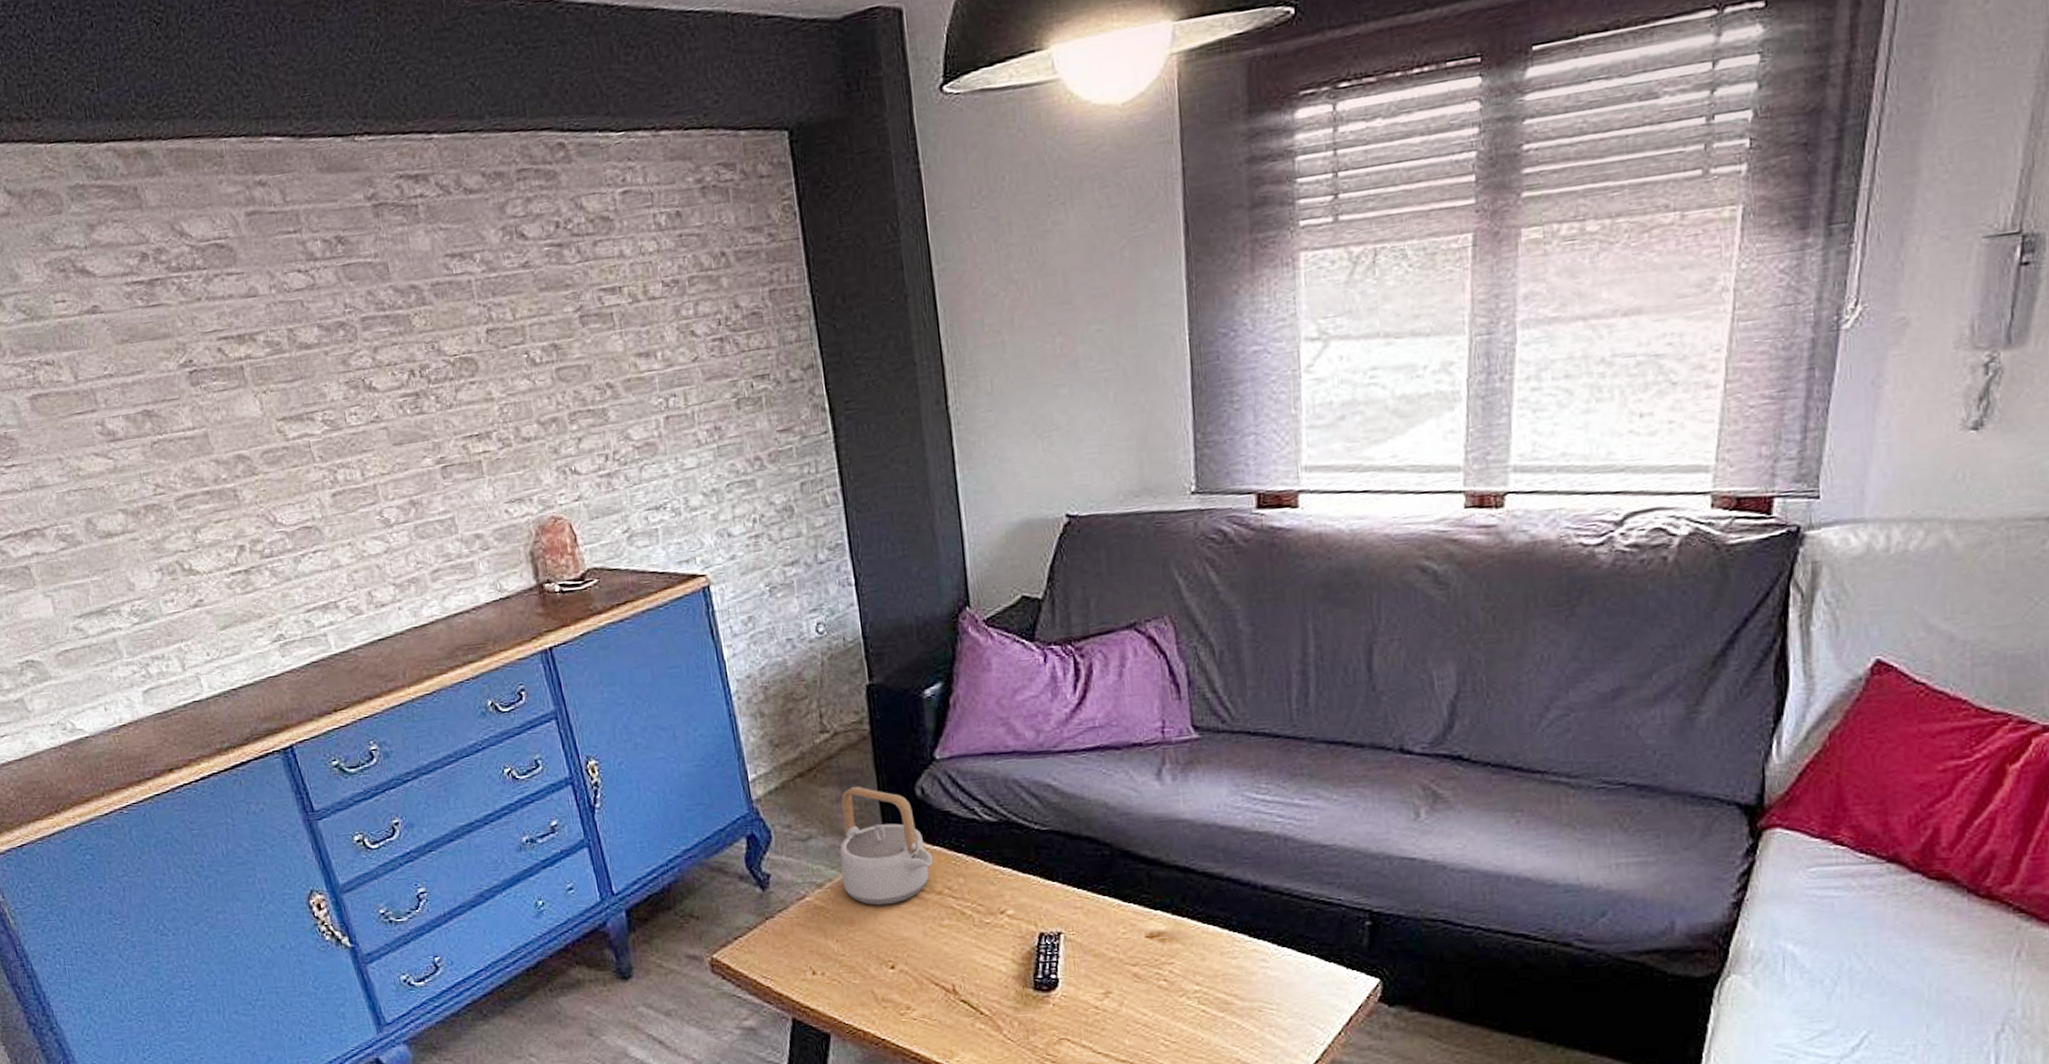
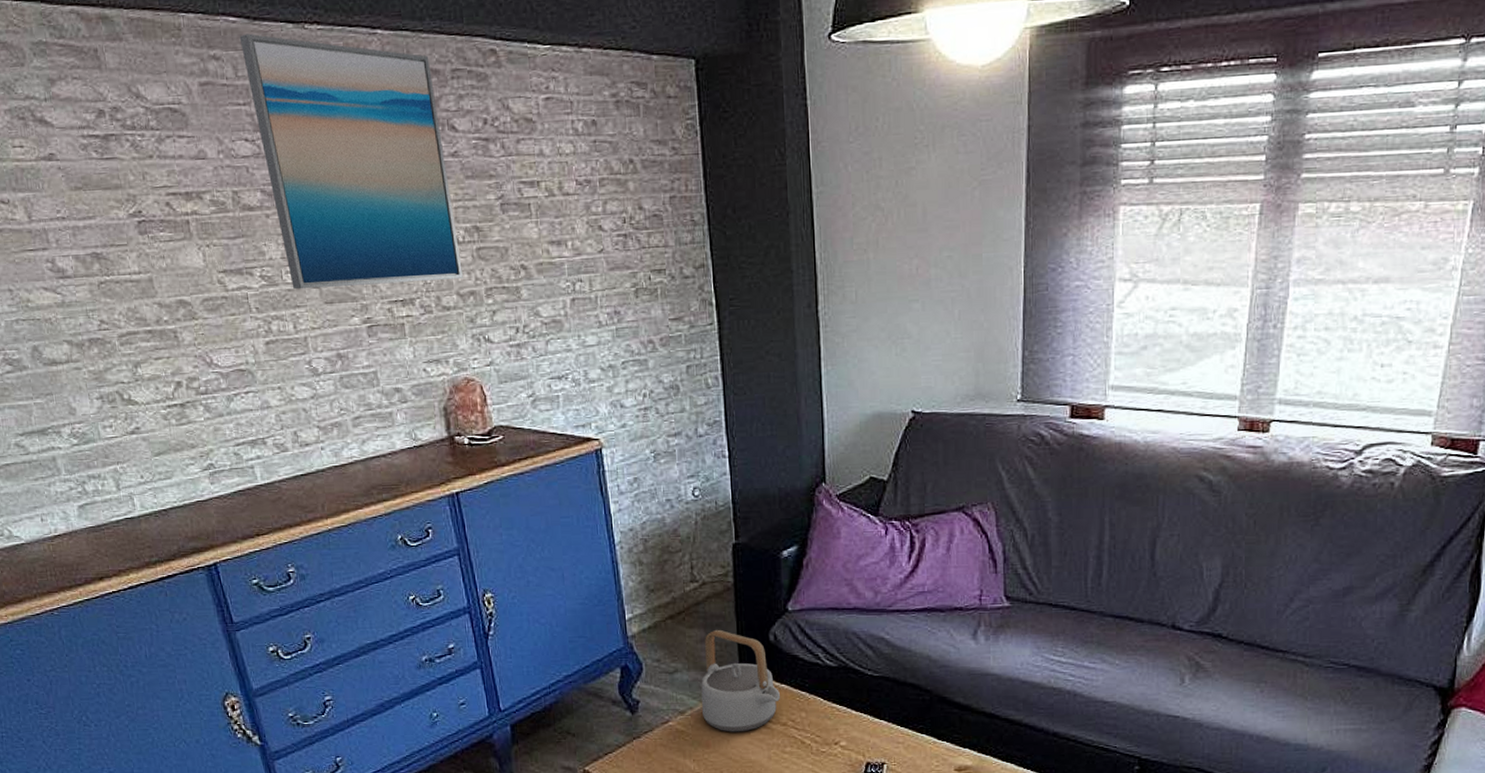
wall art: none [285,153,543,433] -> present [239,33,463,290]

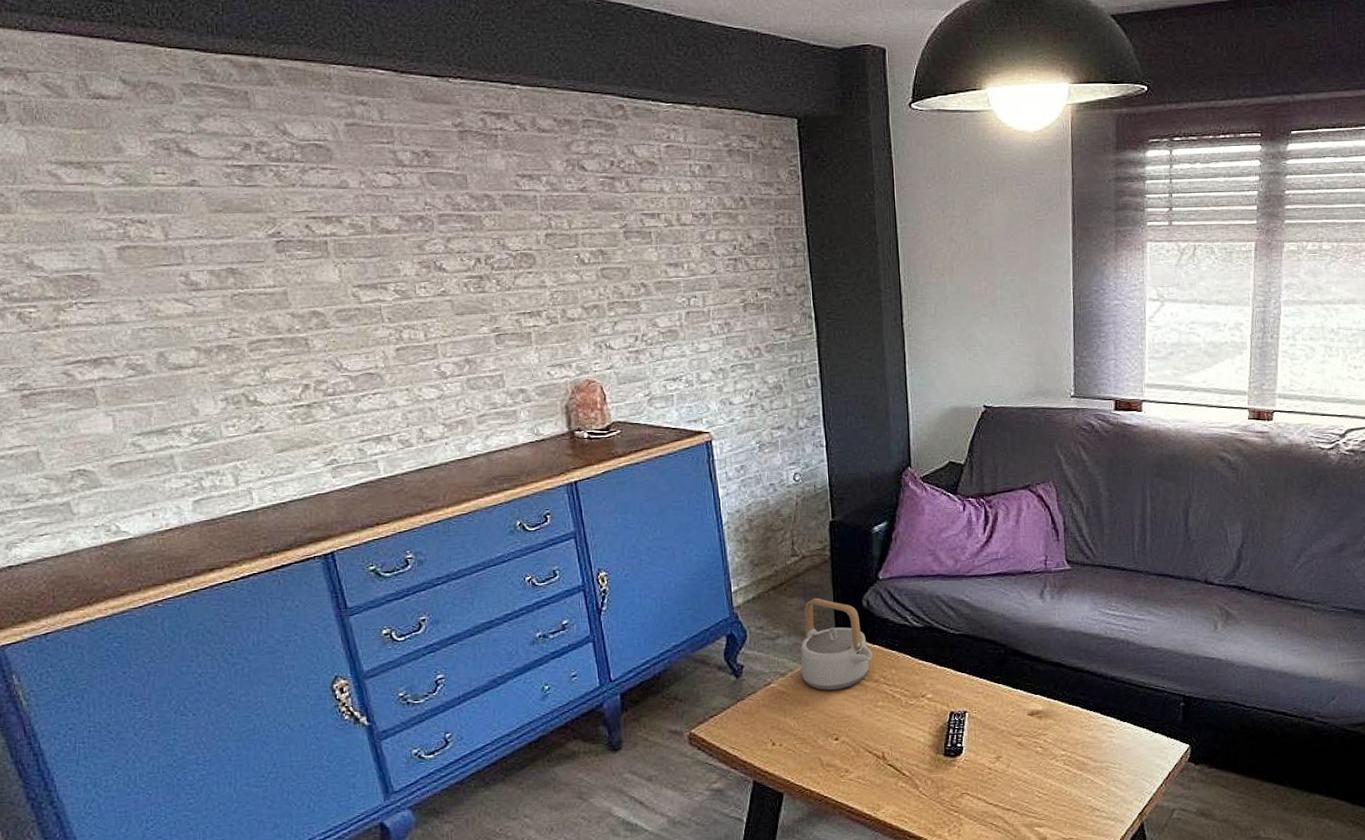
wall art: present [239,33,463,290] -> none [386,84,587,303]

